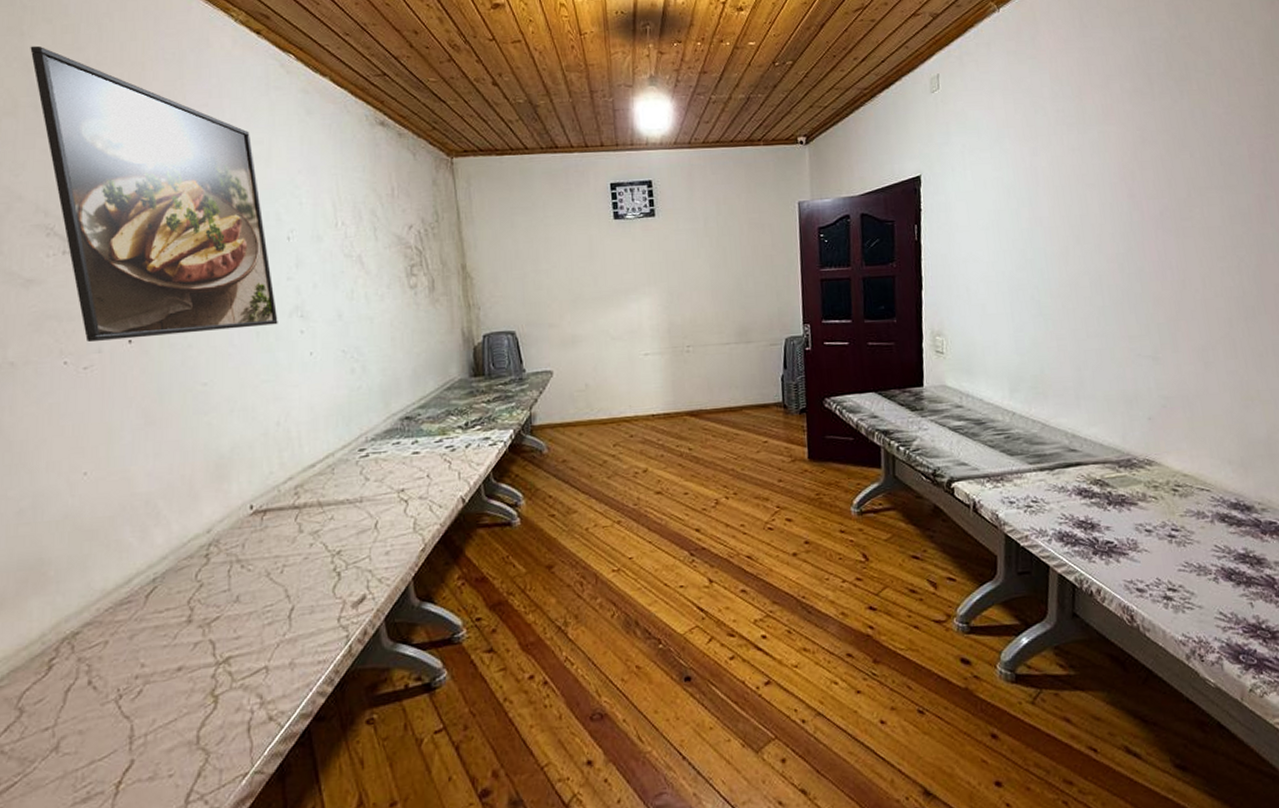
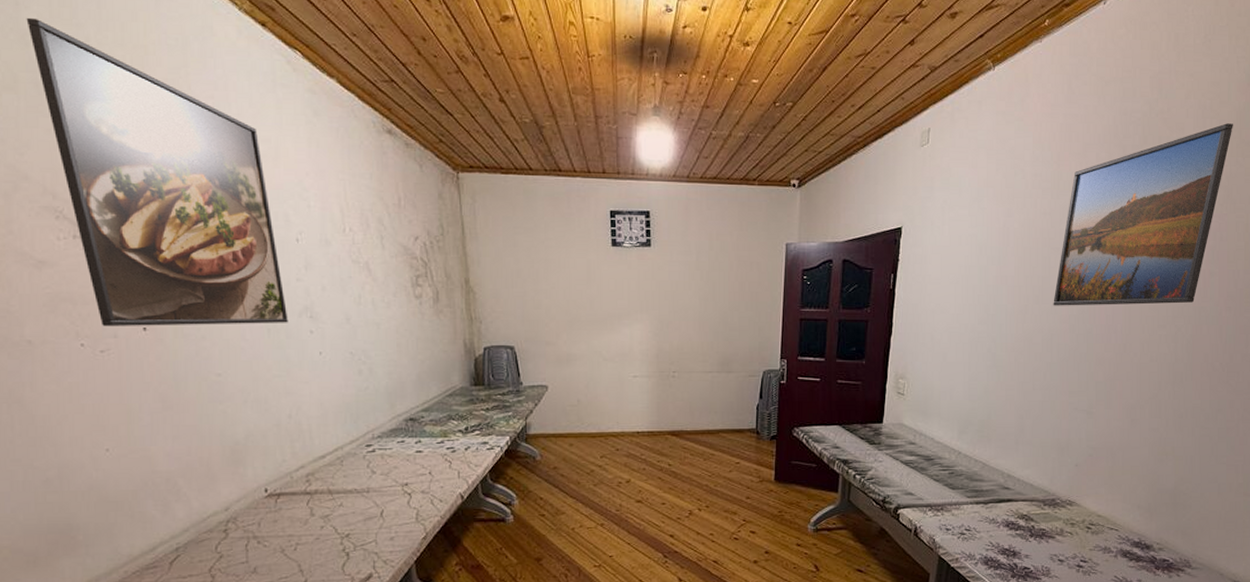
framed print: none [1096,42,1264,245] -> present [1053,123,1233,306]

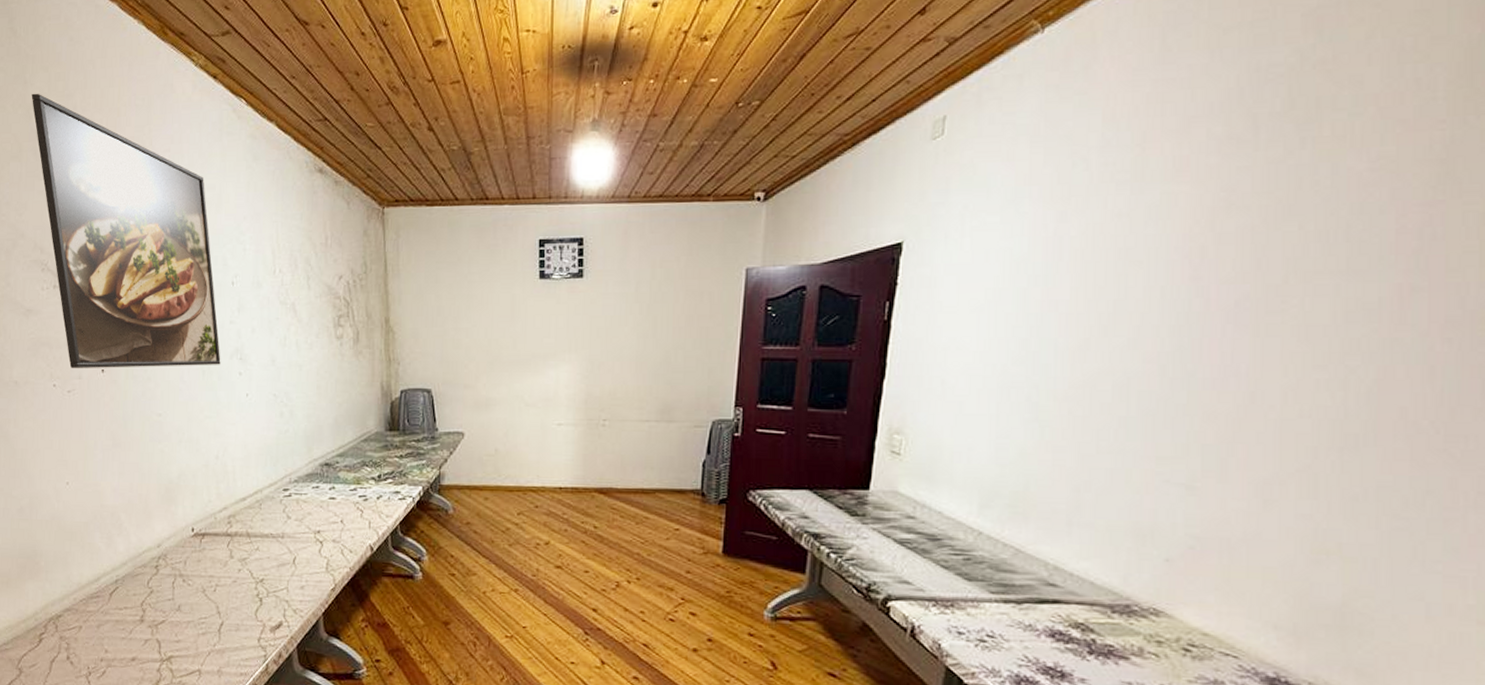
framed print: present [1053,123,1233,306] -> none [1131,67,1457,339]

